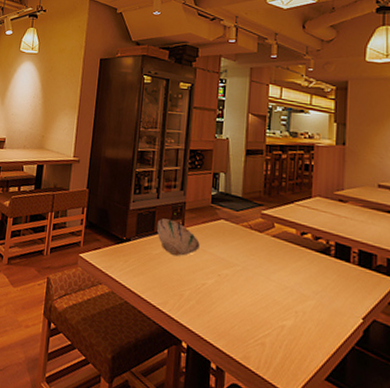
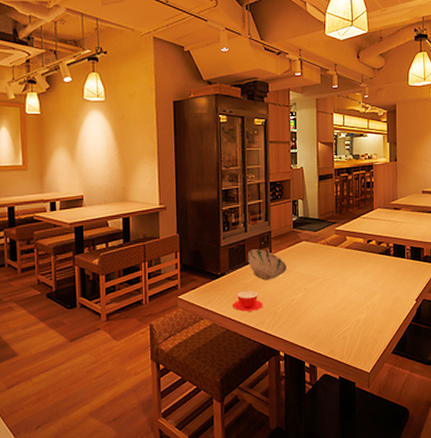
teacup: none [134,261,169,288] -> present [232,290,263,312]

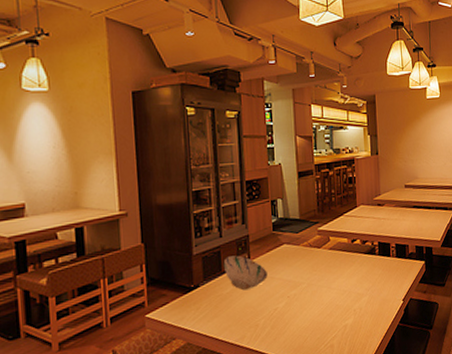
teacup: present [232,290,263,312] -> none [208,302,243,327]

